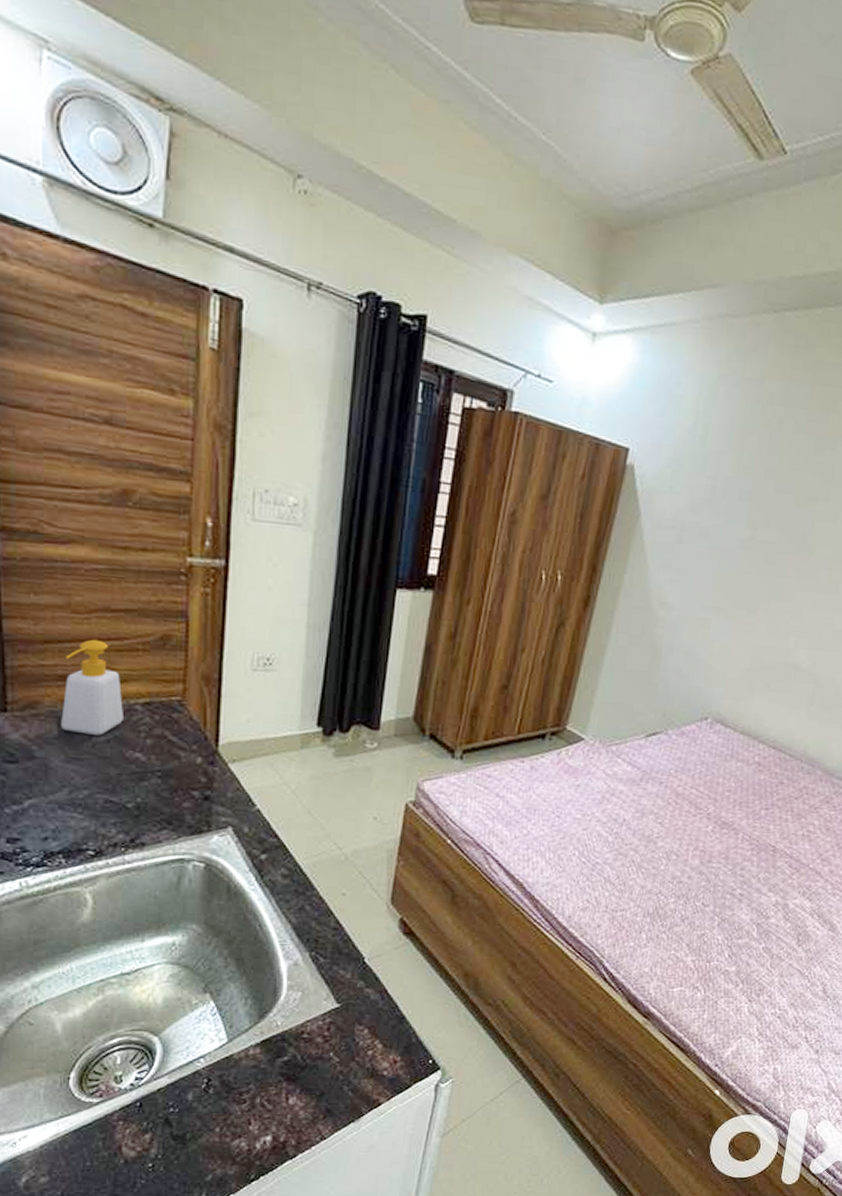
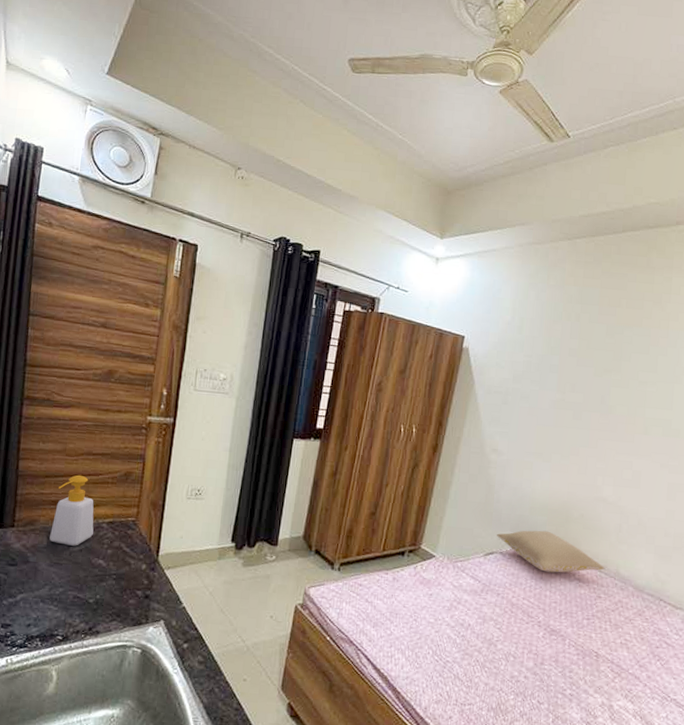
pillow: none [661,704,791,756] -> present [496,530,605,573]

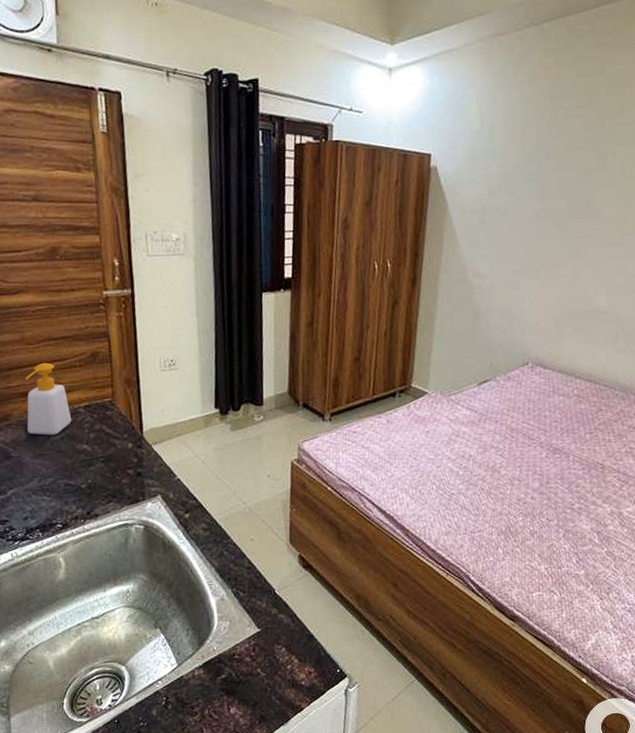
pillow: present [496,530,605,573] -> none [488,350,604,393]

